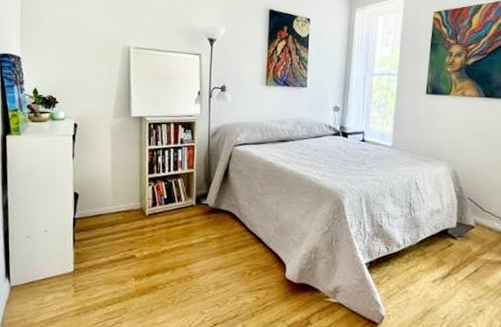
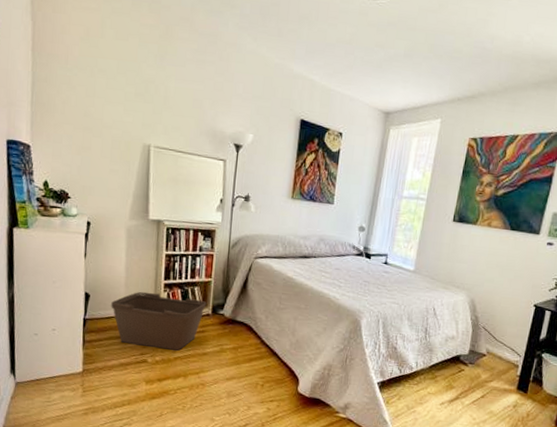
bicycle basket: none [99,187,190,244] -> present [111,291,207,351]

